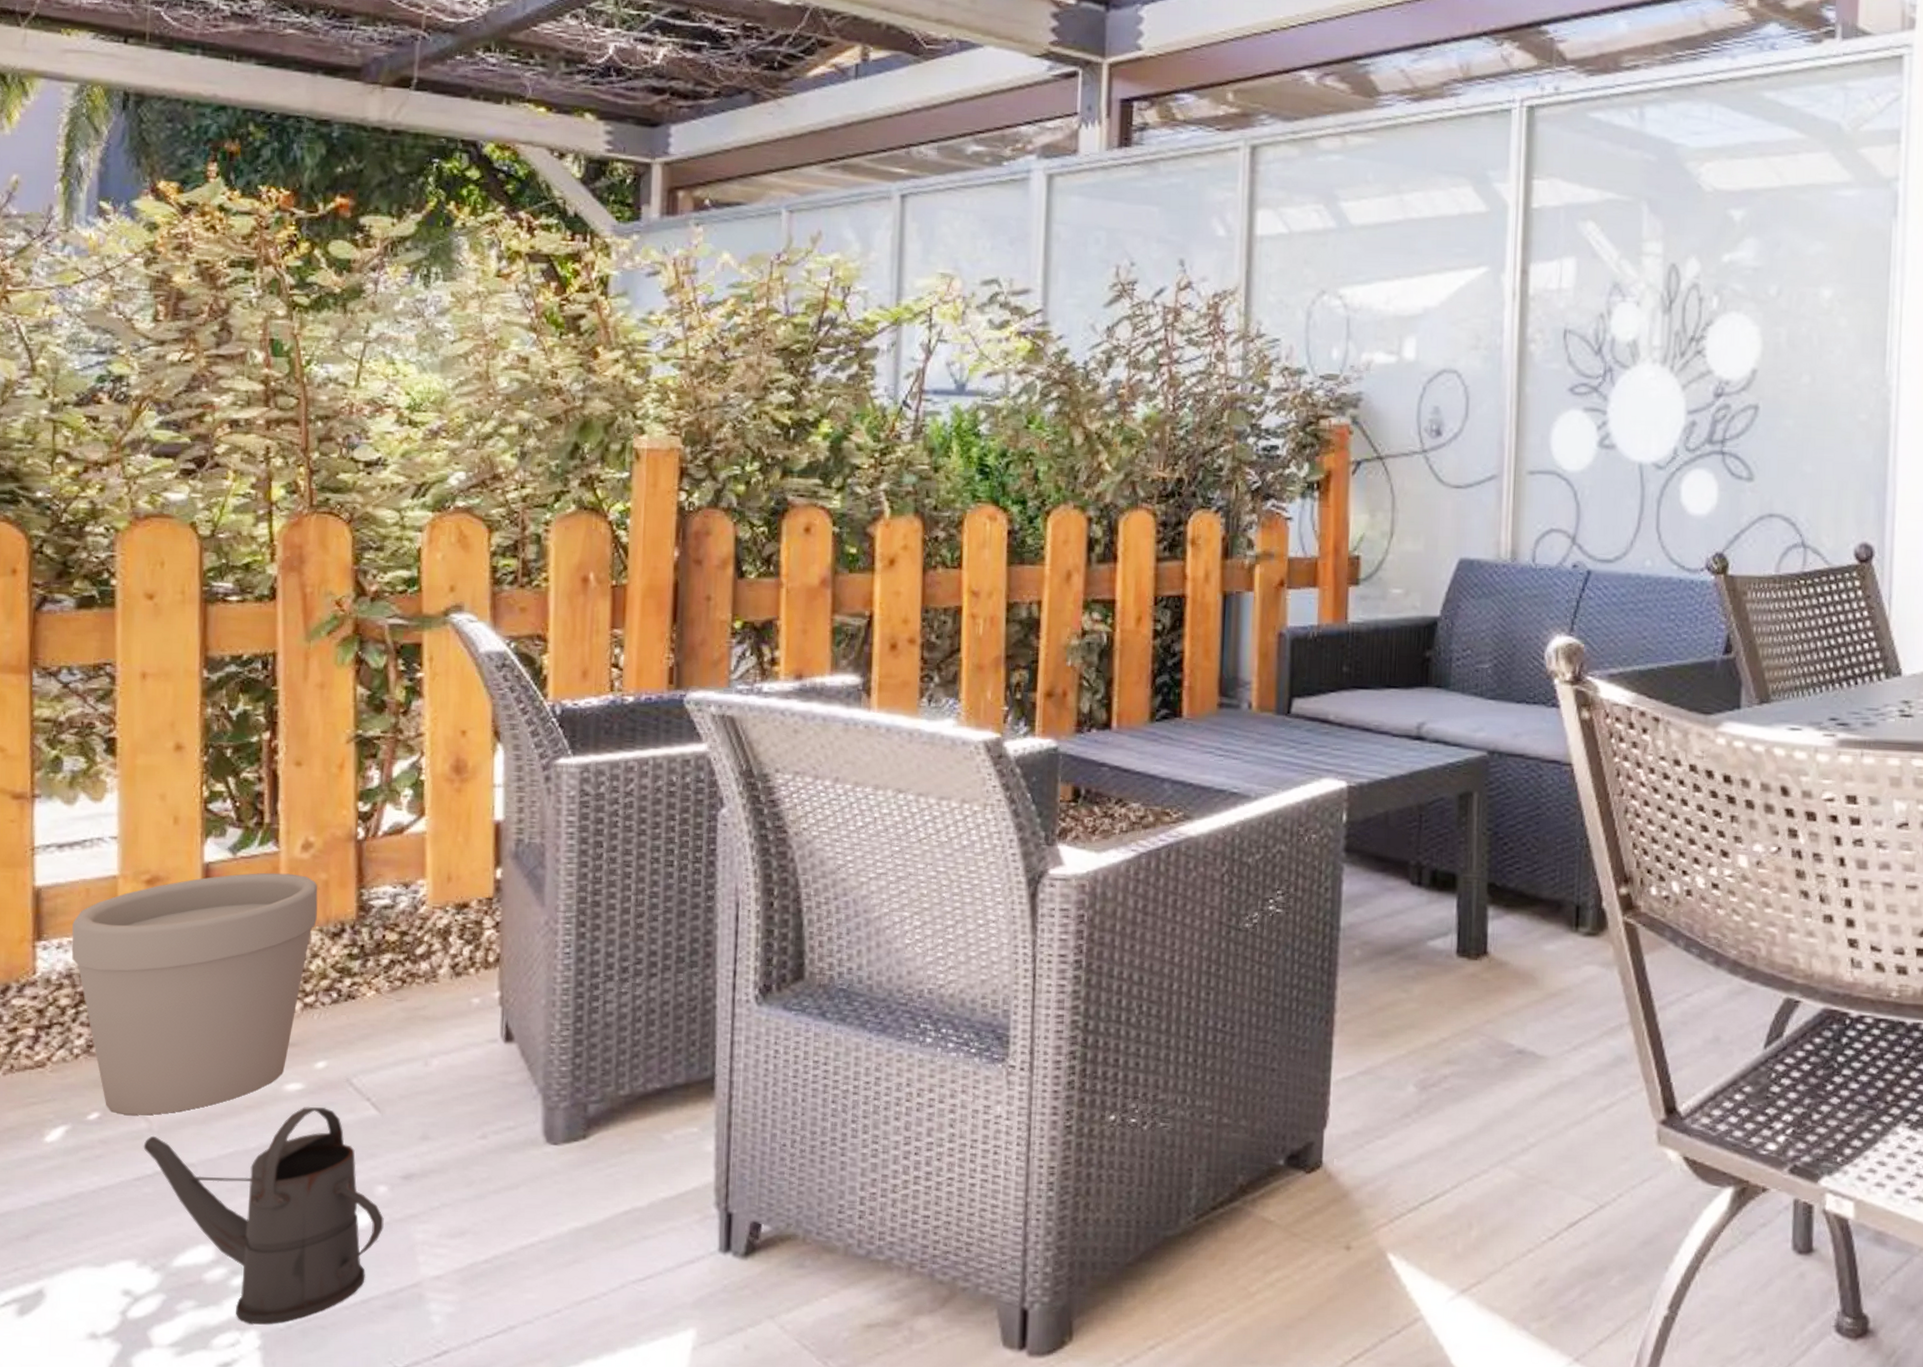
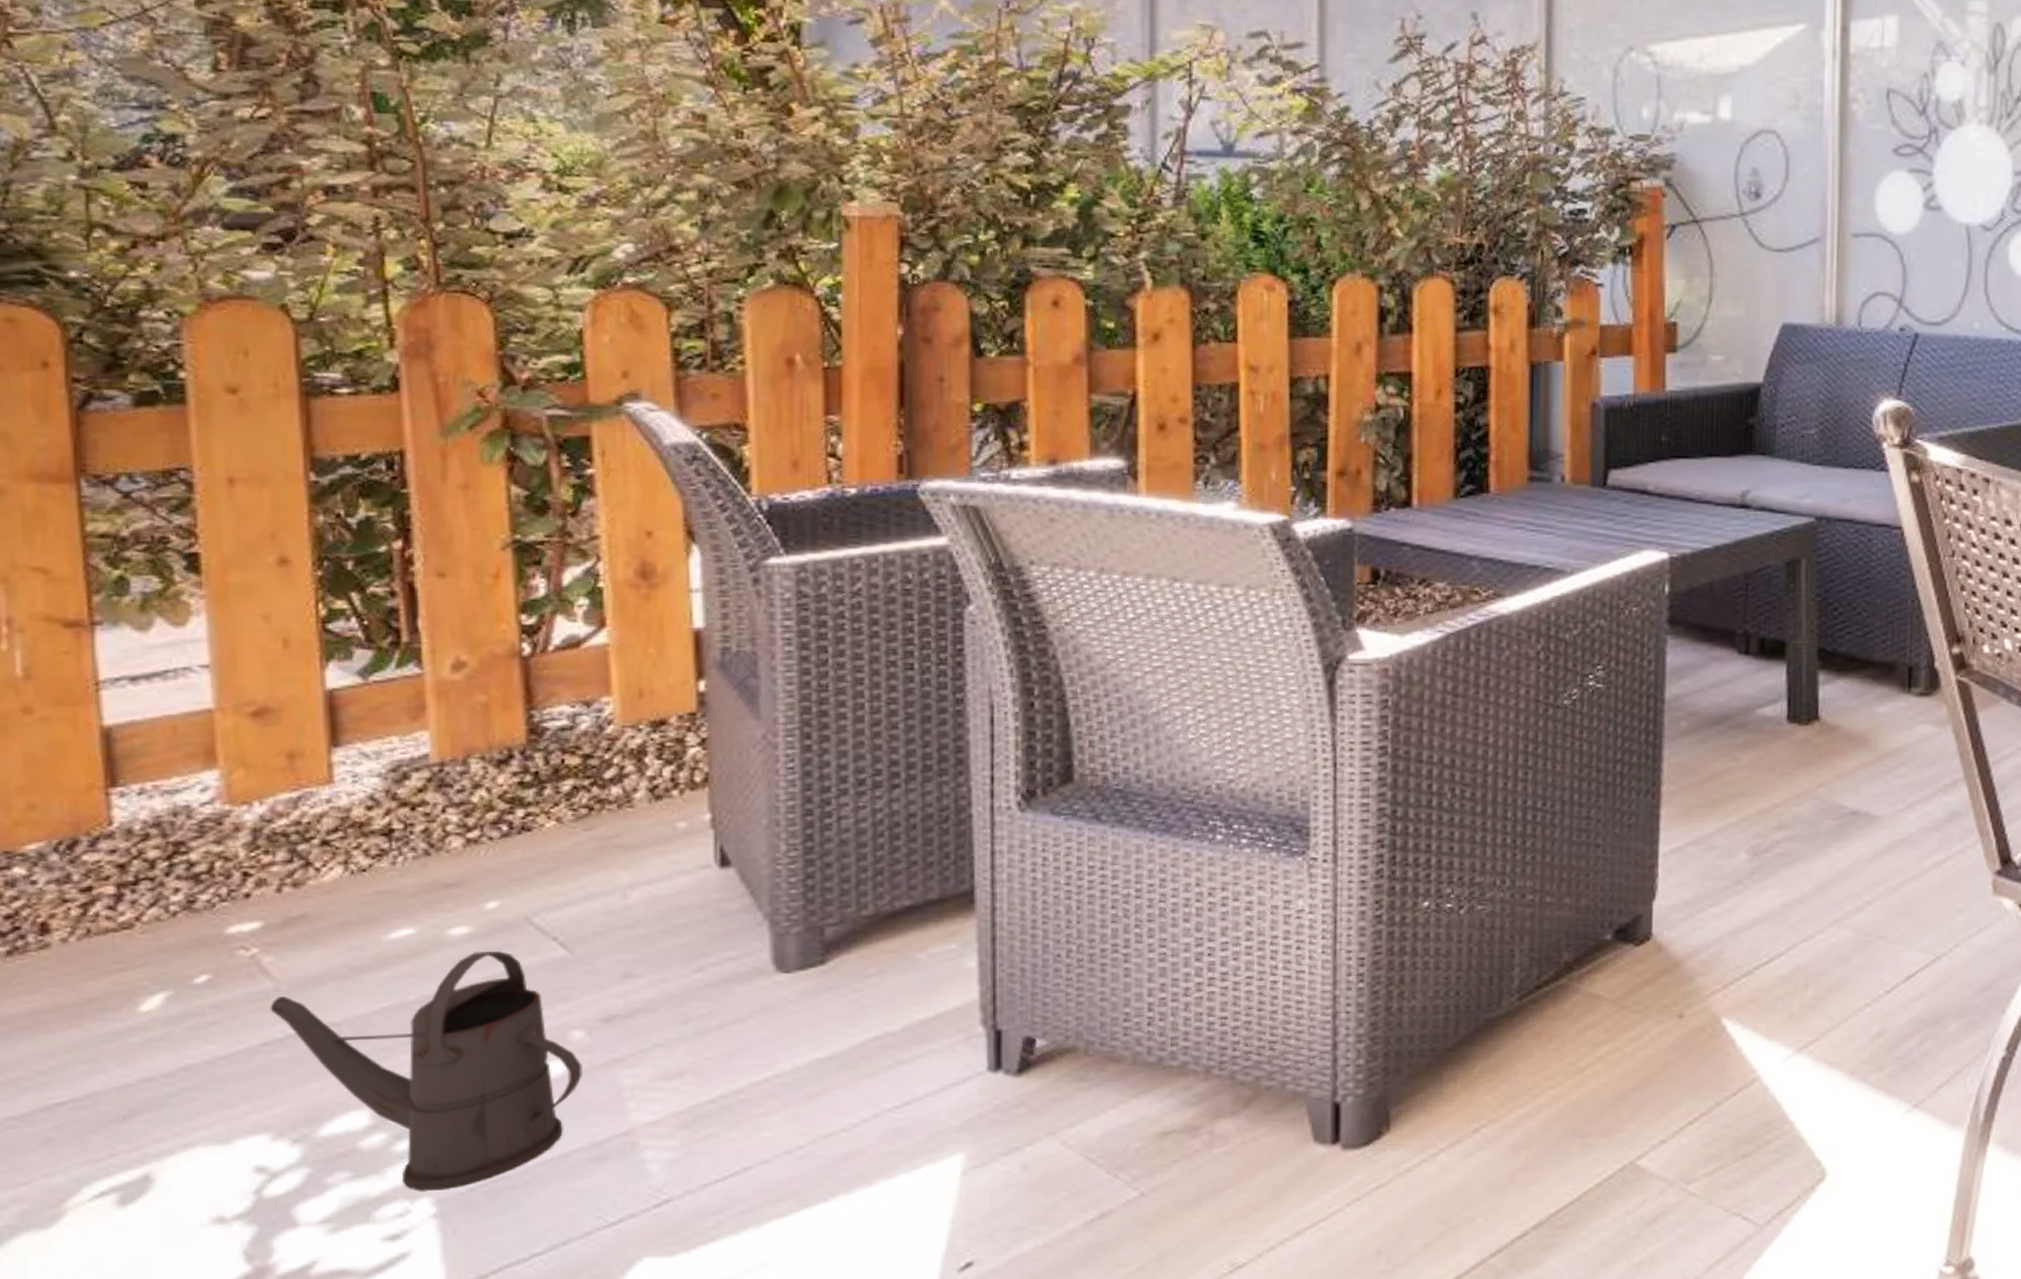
flowerpot: present [71,872,318,1116] -> none [157,697,476,975]

